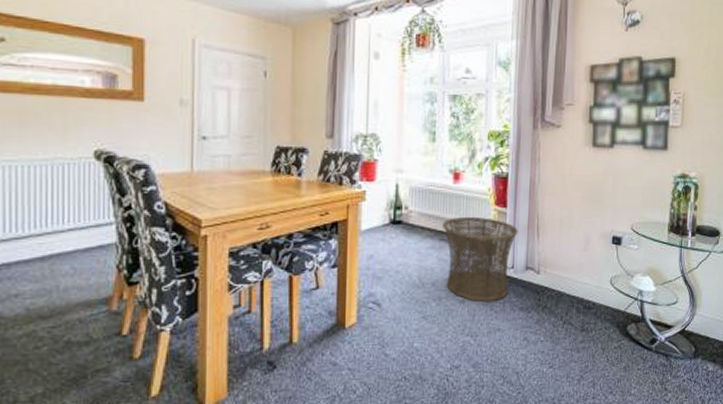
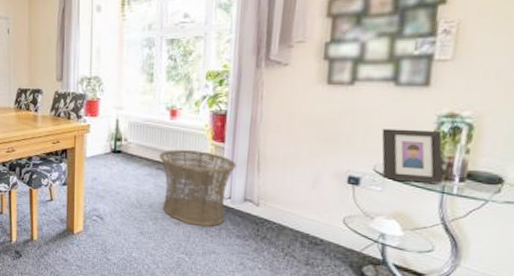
picture frame: none [636,189,681,239] -> present [381,128,444,183]

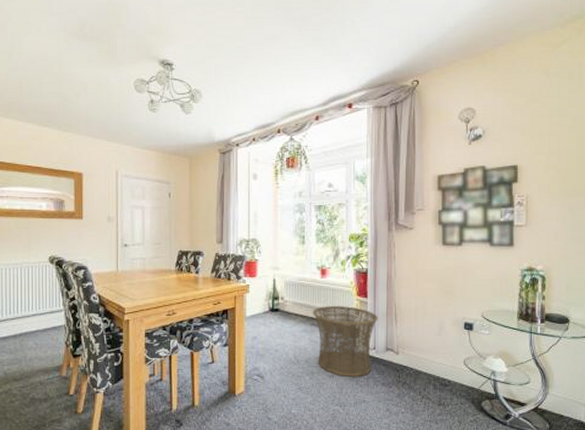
picture frame: present [381,128,444,183] -> none [485,281,530,325]

